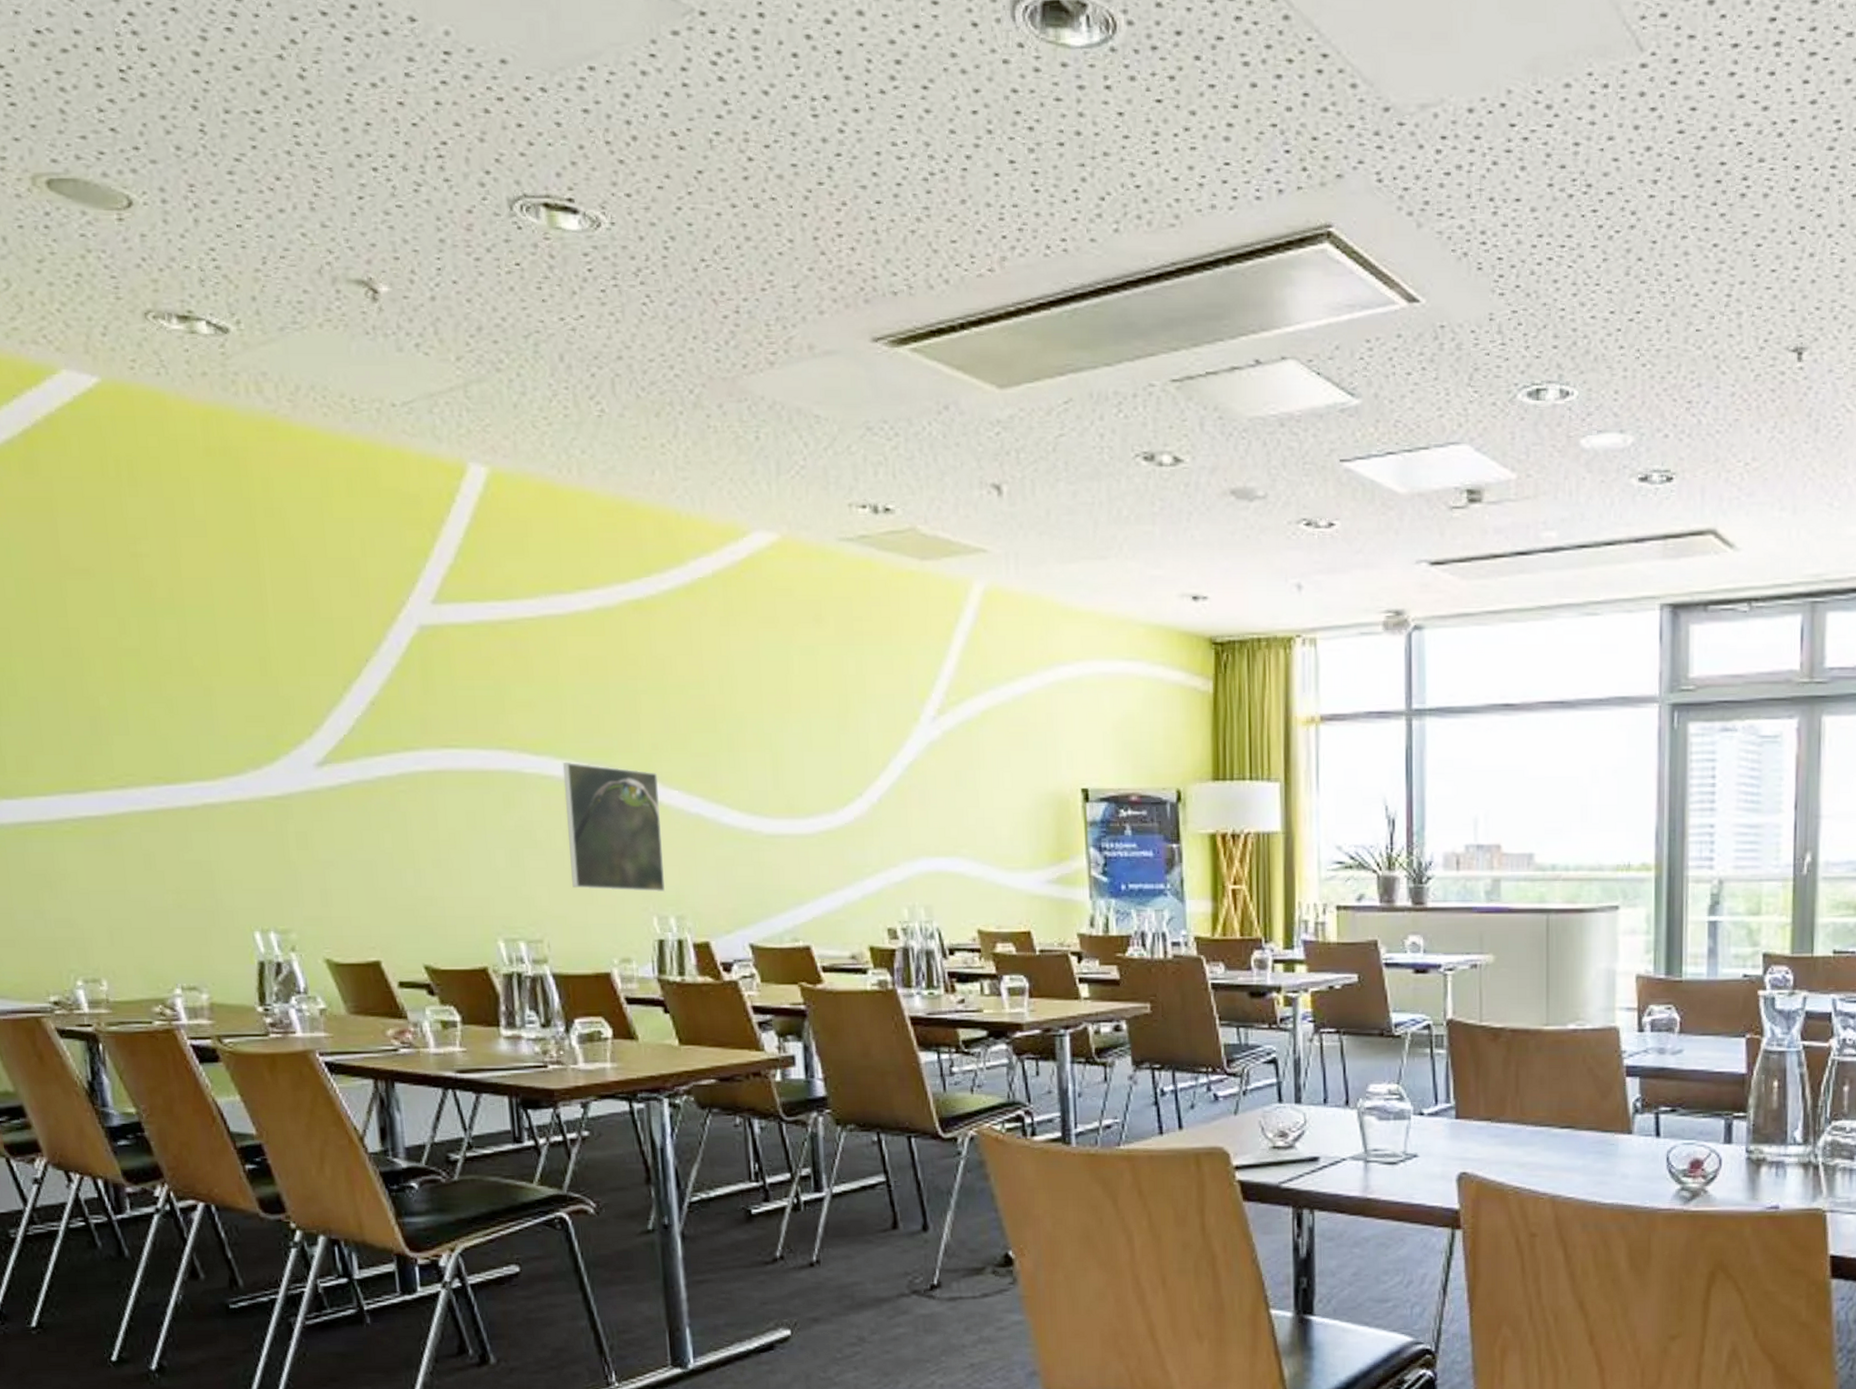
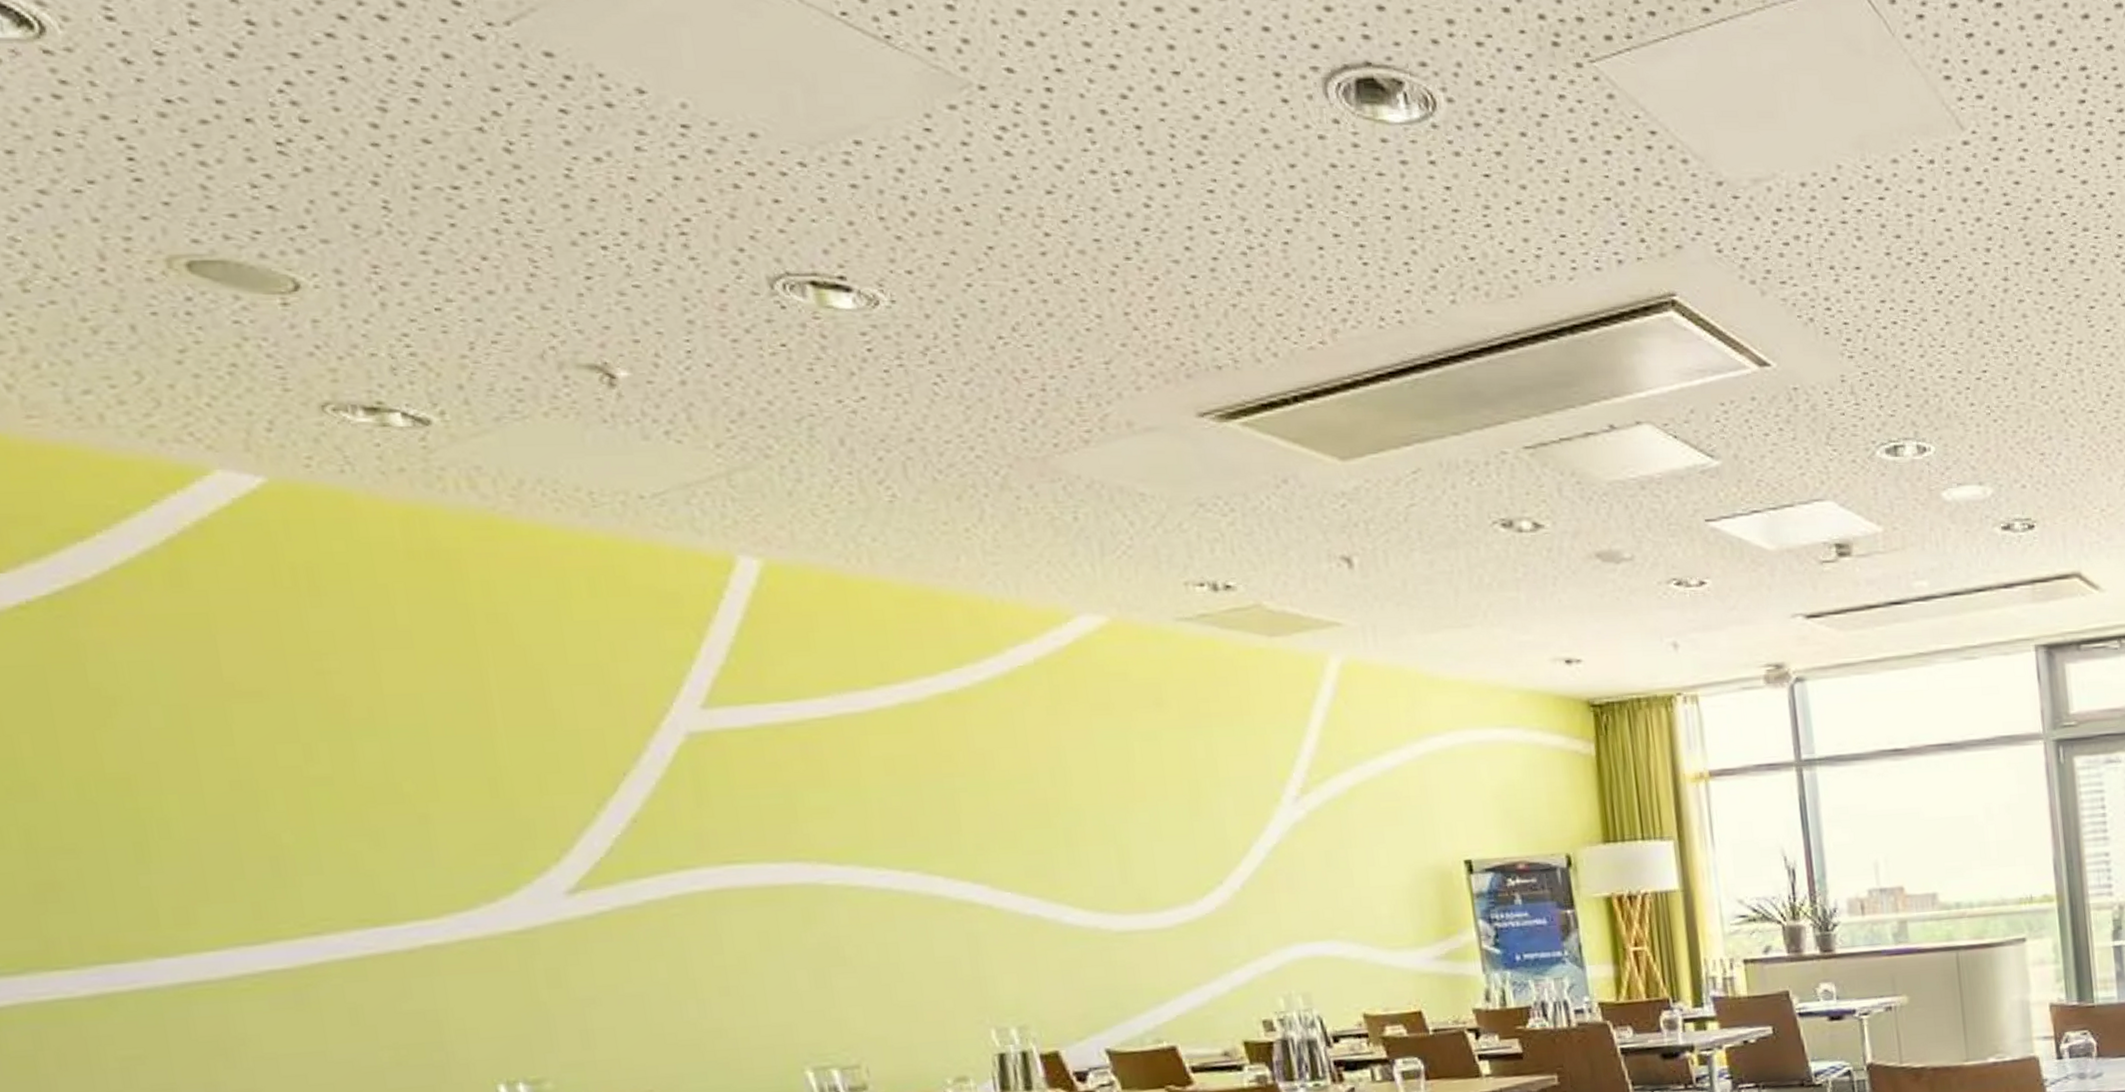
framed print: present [562,763,665,892] -> none [871,870,1002,1006]

